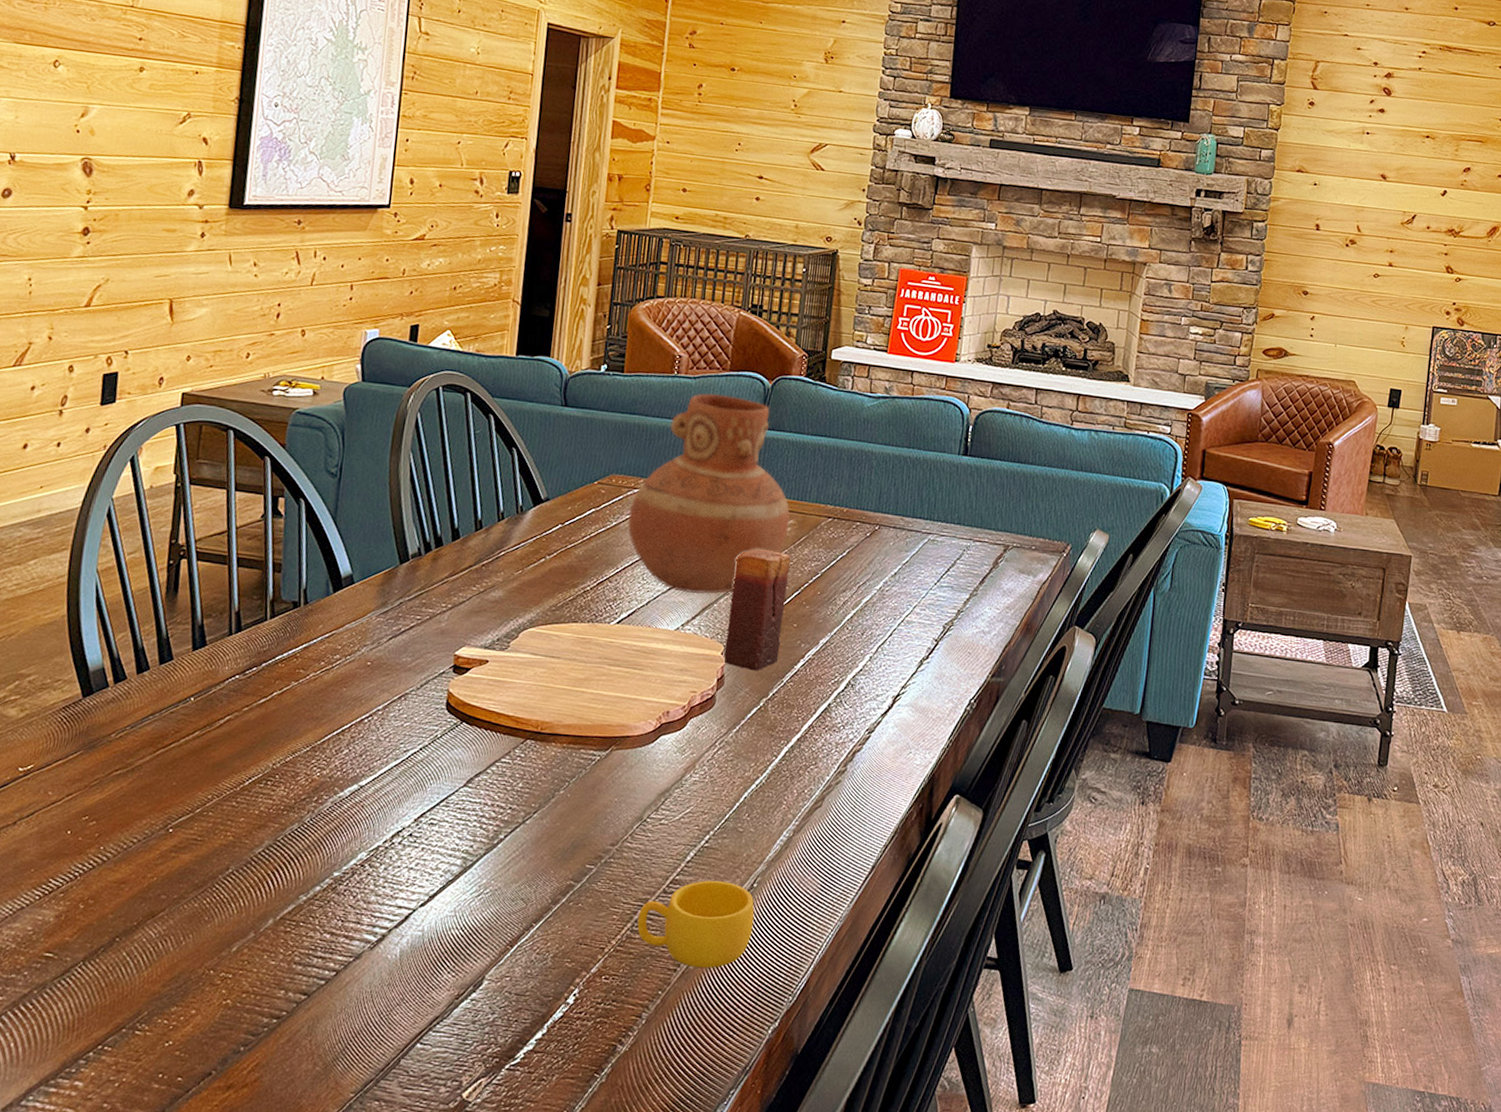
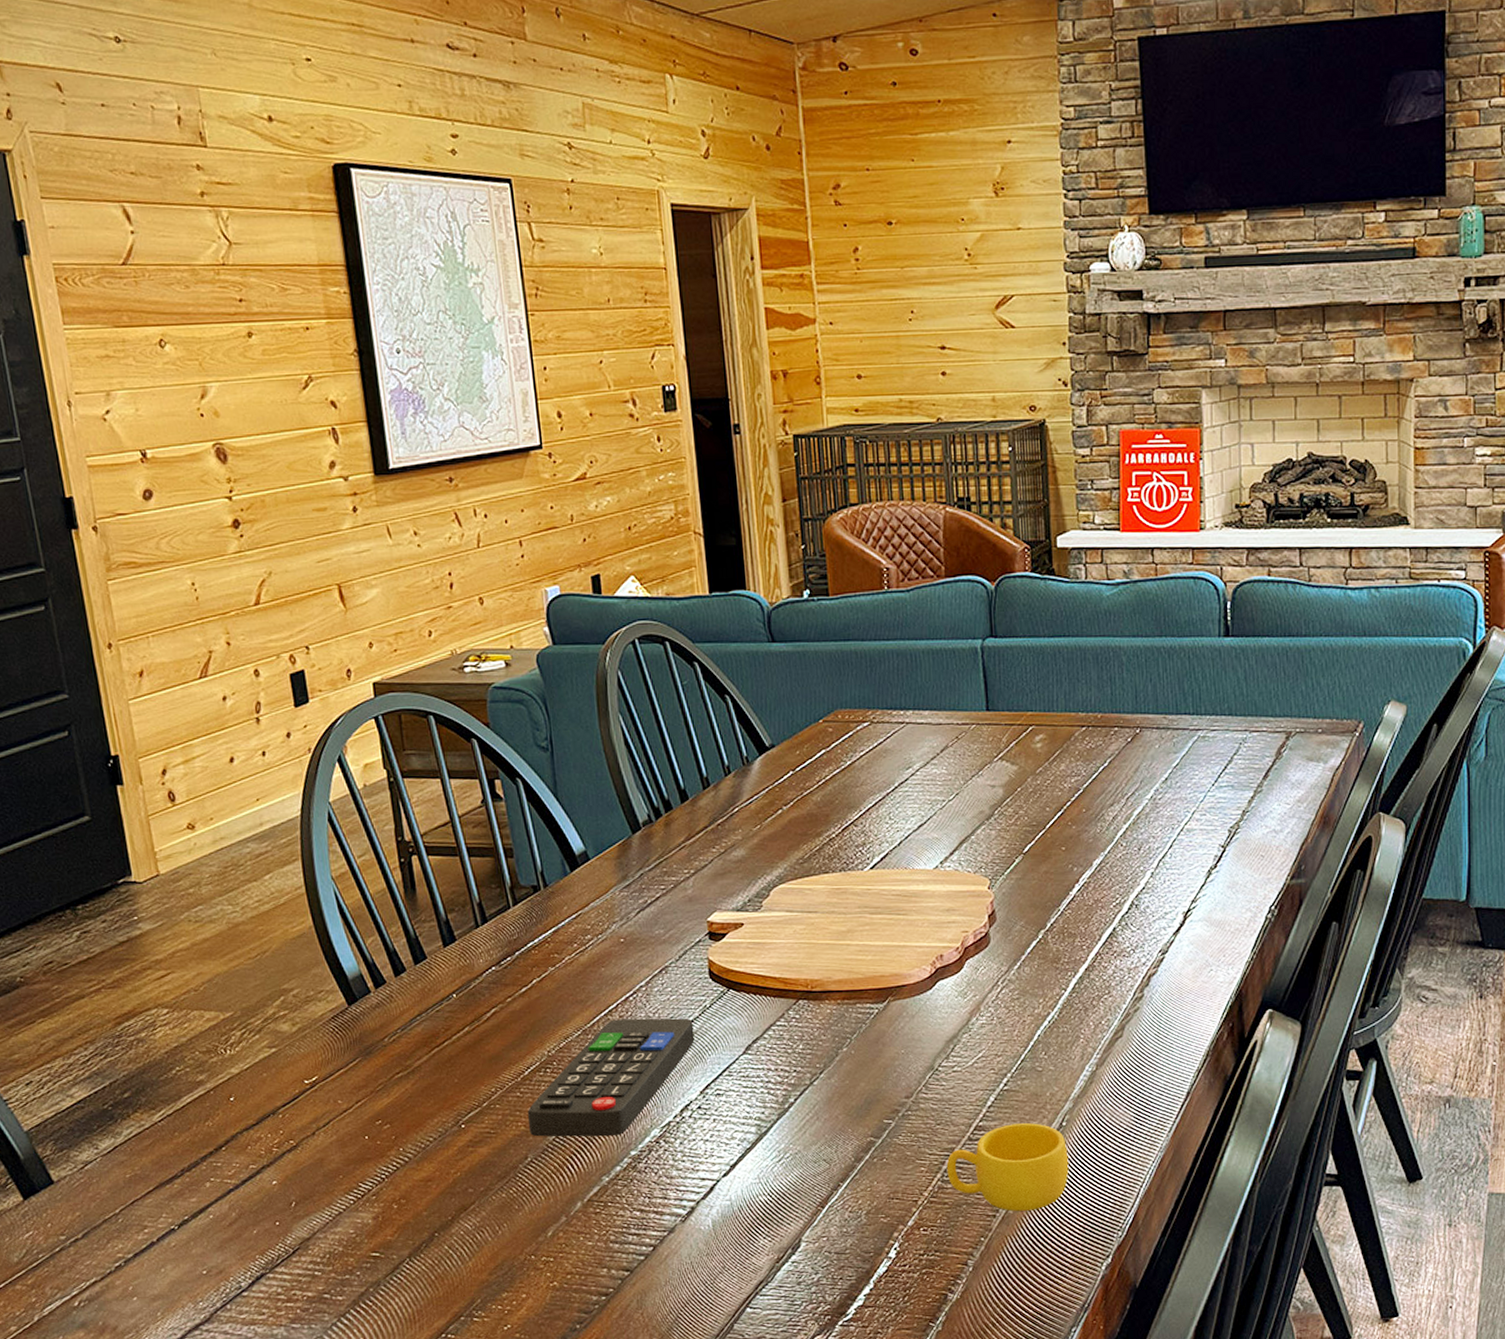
remote control: none [237,739,422,856] -> present [527,1018,695,1137]
vase: present [628,393,790,594] -> none [862,604,1040,828]
candle: present [724,548,791,671] -> none [987,770,1051,902]

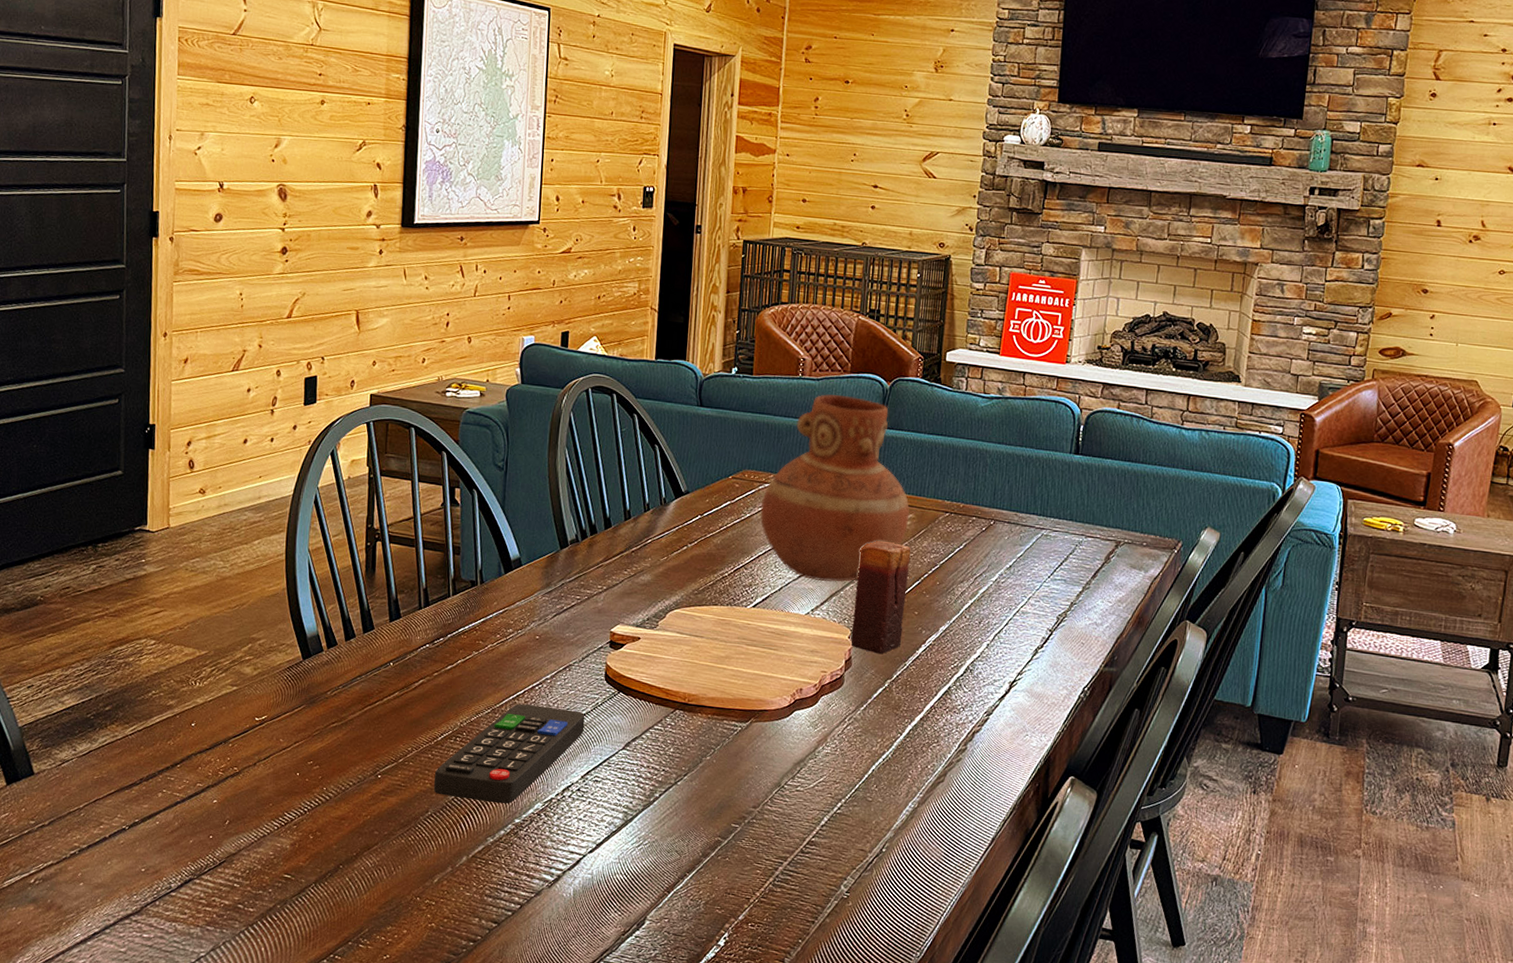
vase: none [862,604,1040,828] -> present [760,394,910,582]
cup: present [946,1123,1069,1211] -> none [778,843,884,922]
candle: none [987,770,1051,902] -> present [851,540,911,654]

